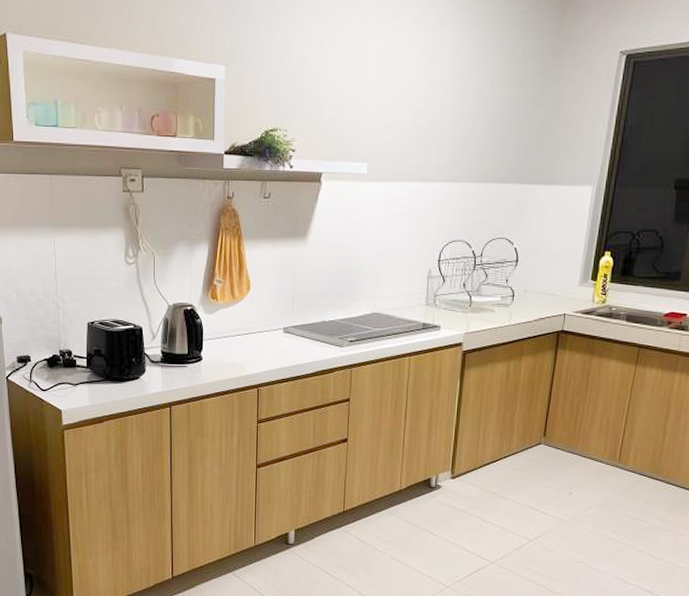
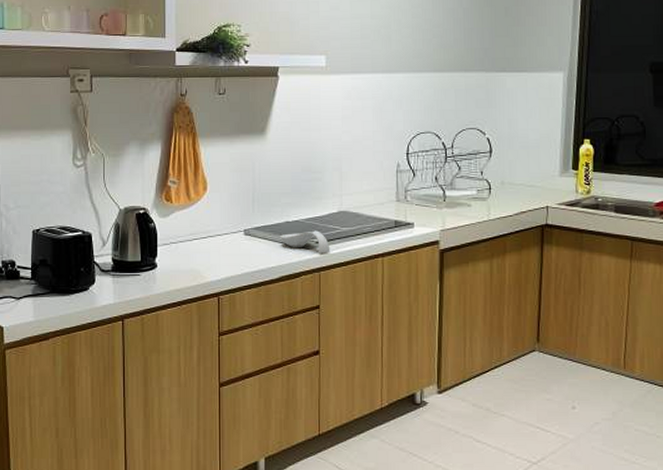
spoon rest: none [317,330,362,352] -> present [280,230,330,253]

